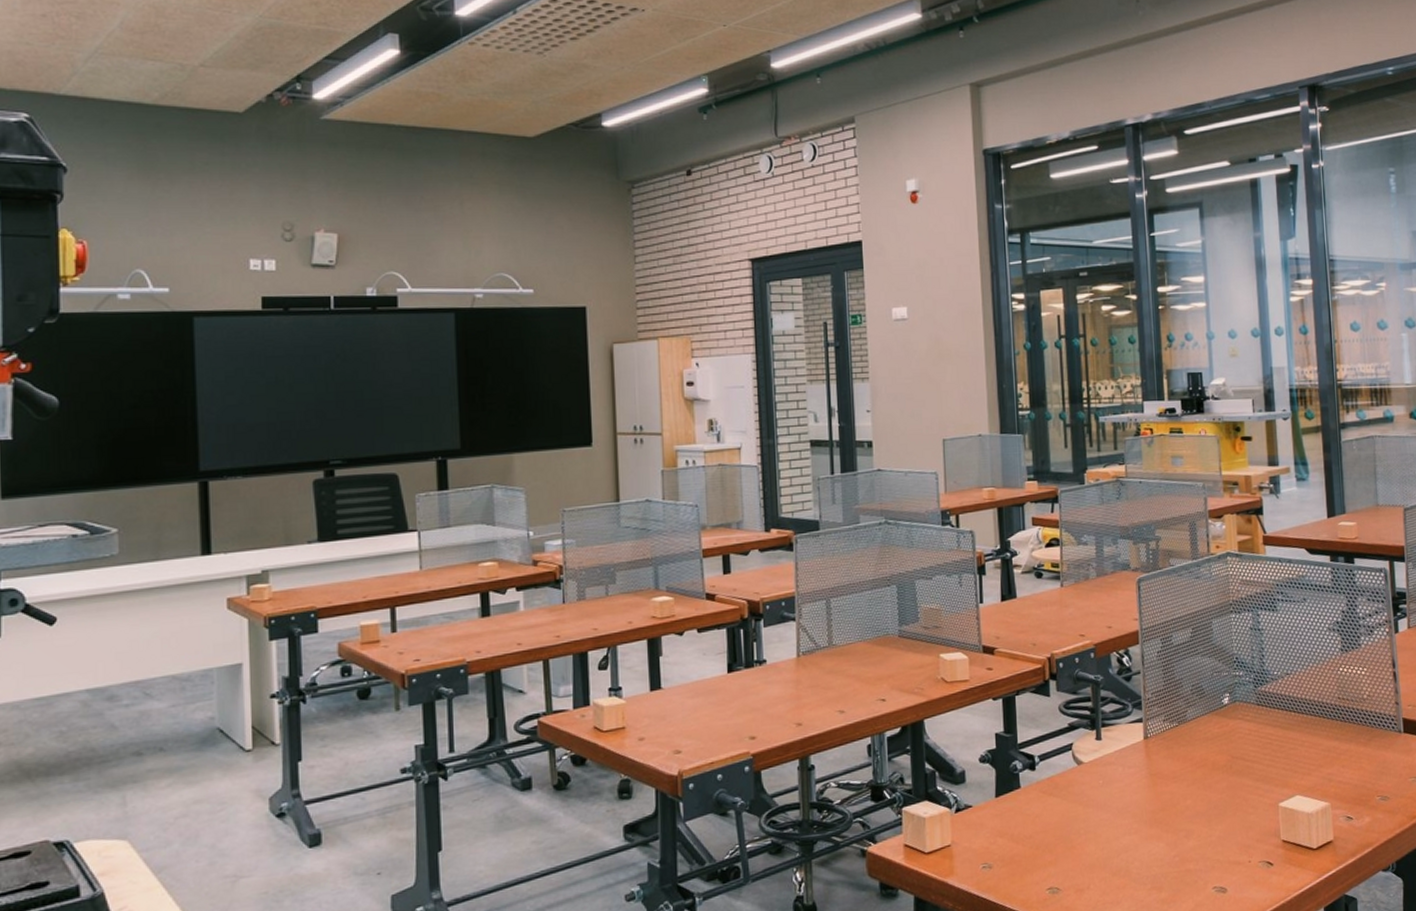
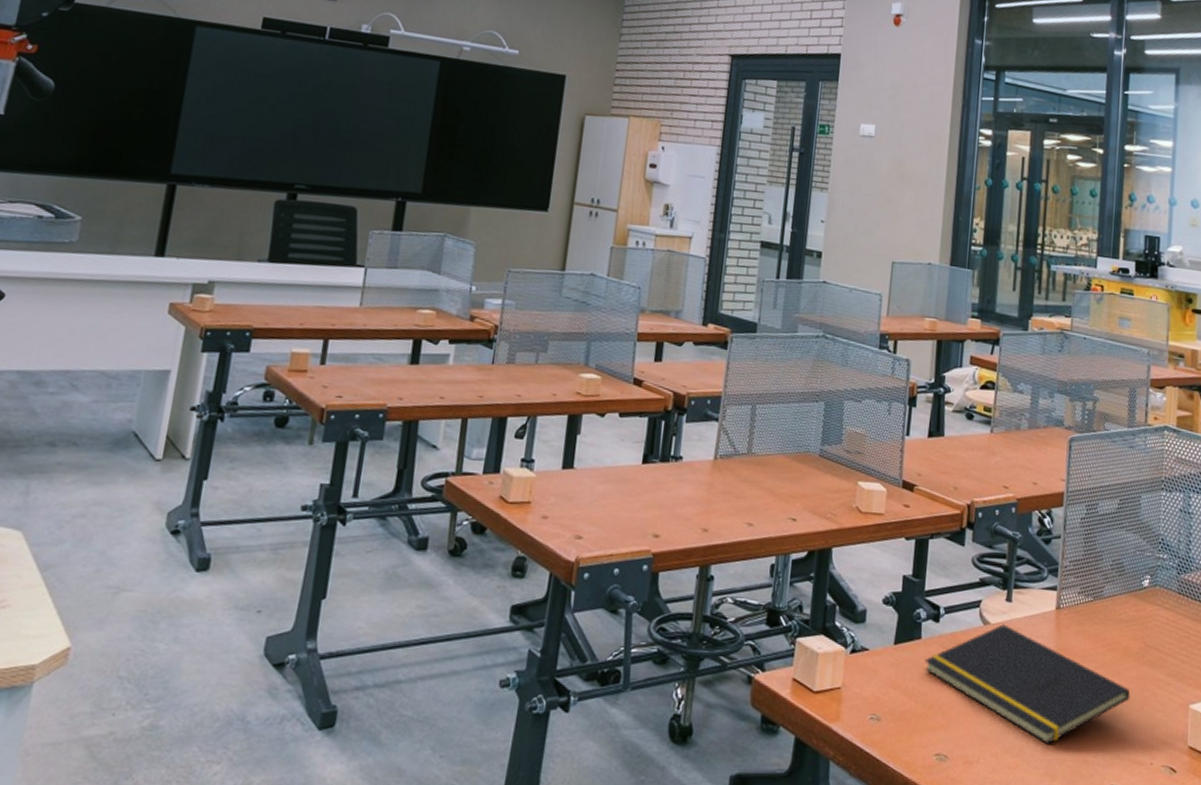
notepad: none [1026,761,1223,861] -> present [924,624,1131,744]

